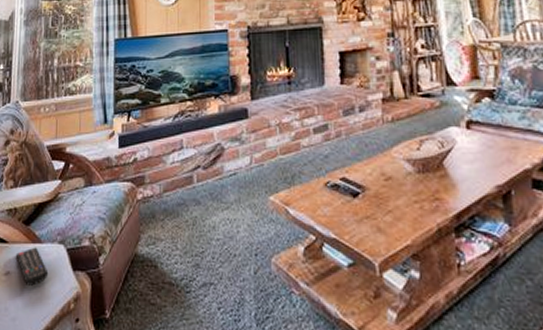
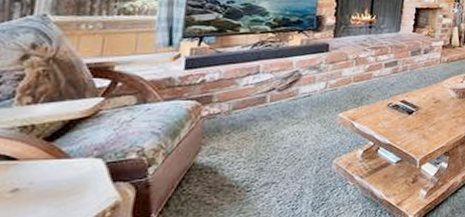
remote control: present [15,247,49,286] -> none [29,162,78,200]

